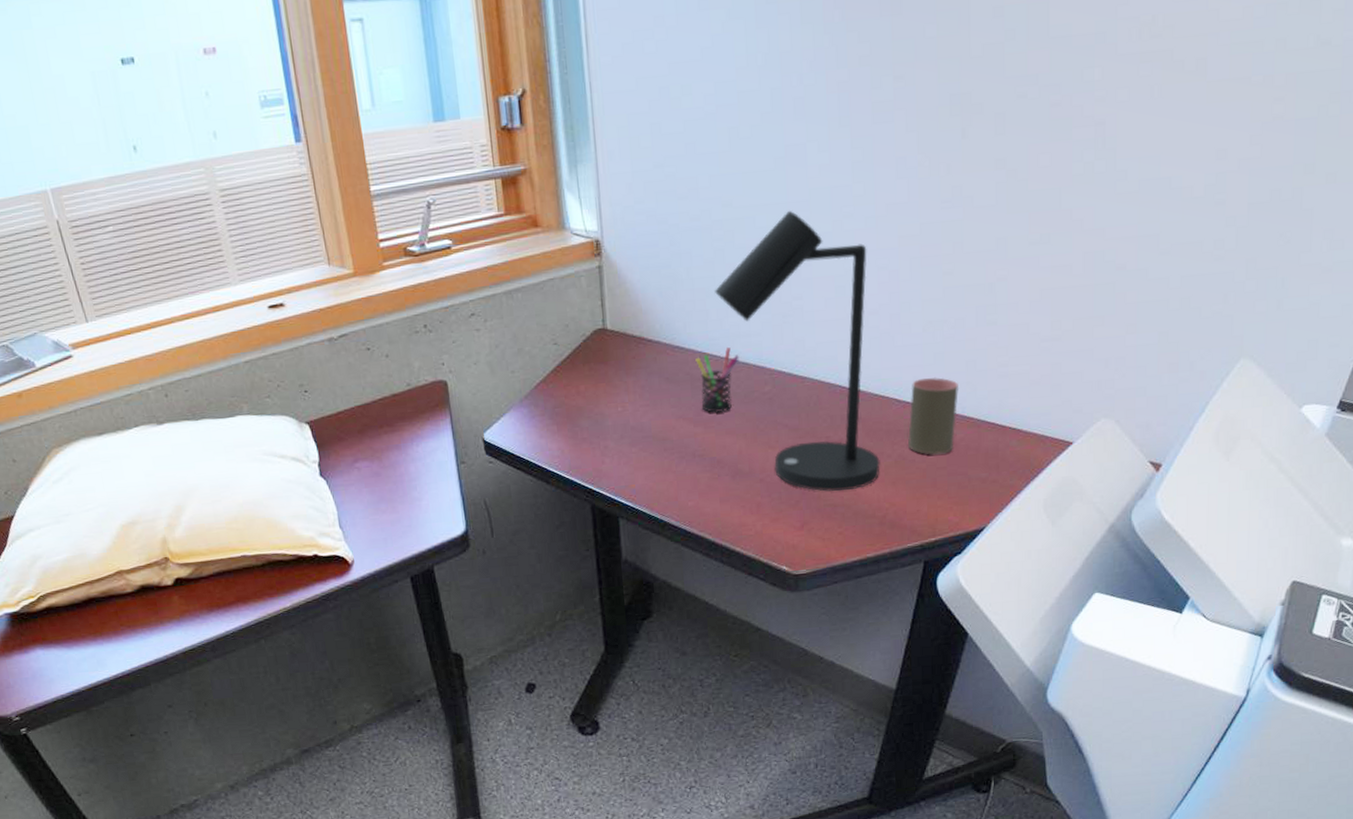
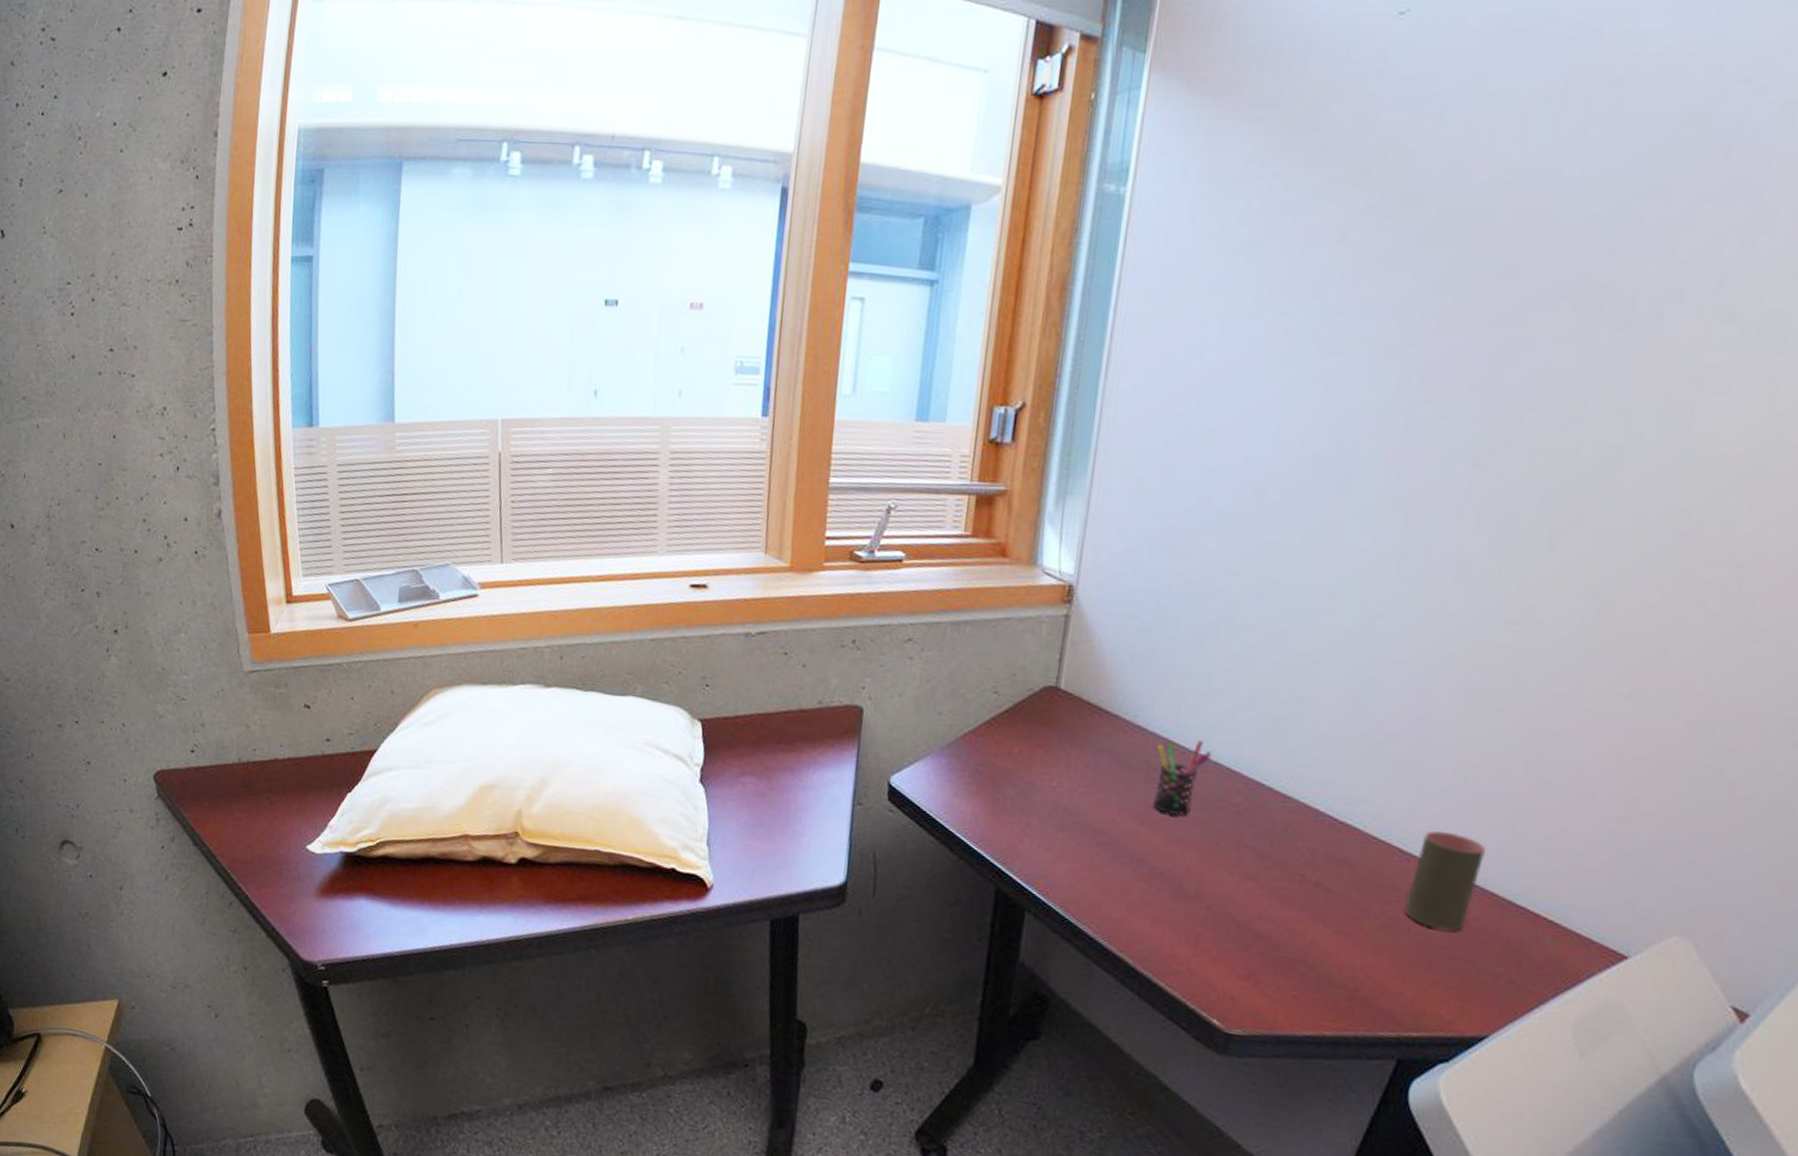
desk lamp: present [713,210,881,492] -> none [1196,595,1399,948]

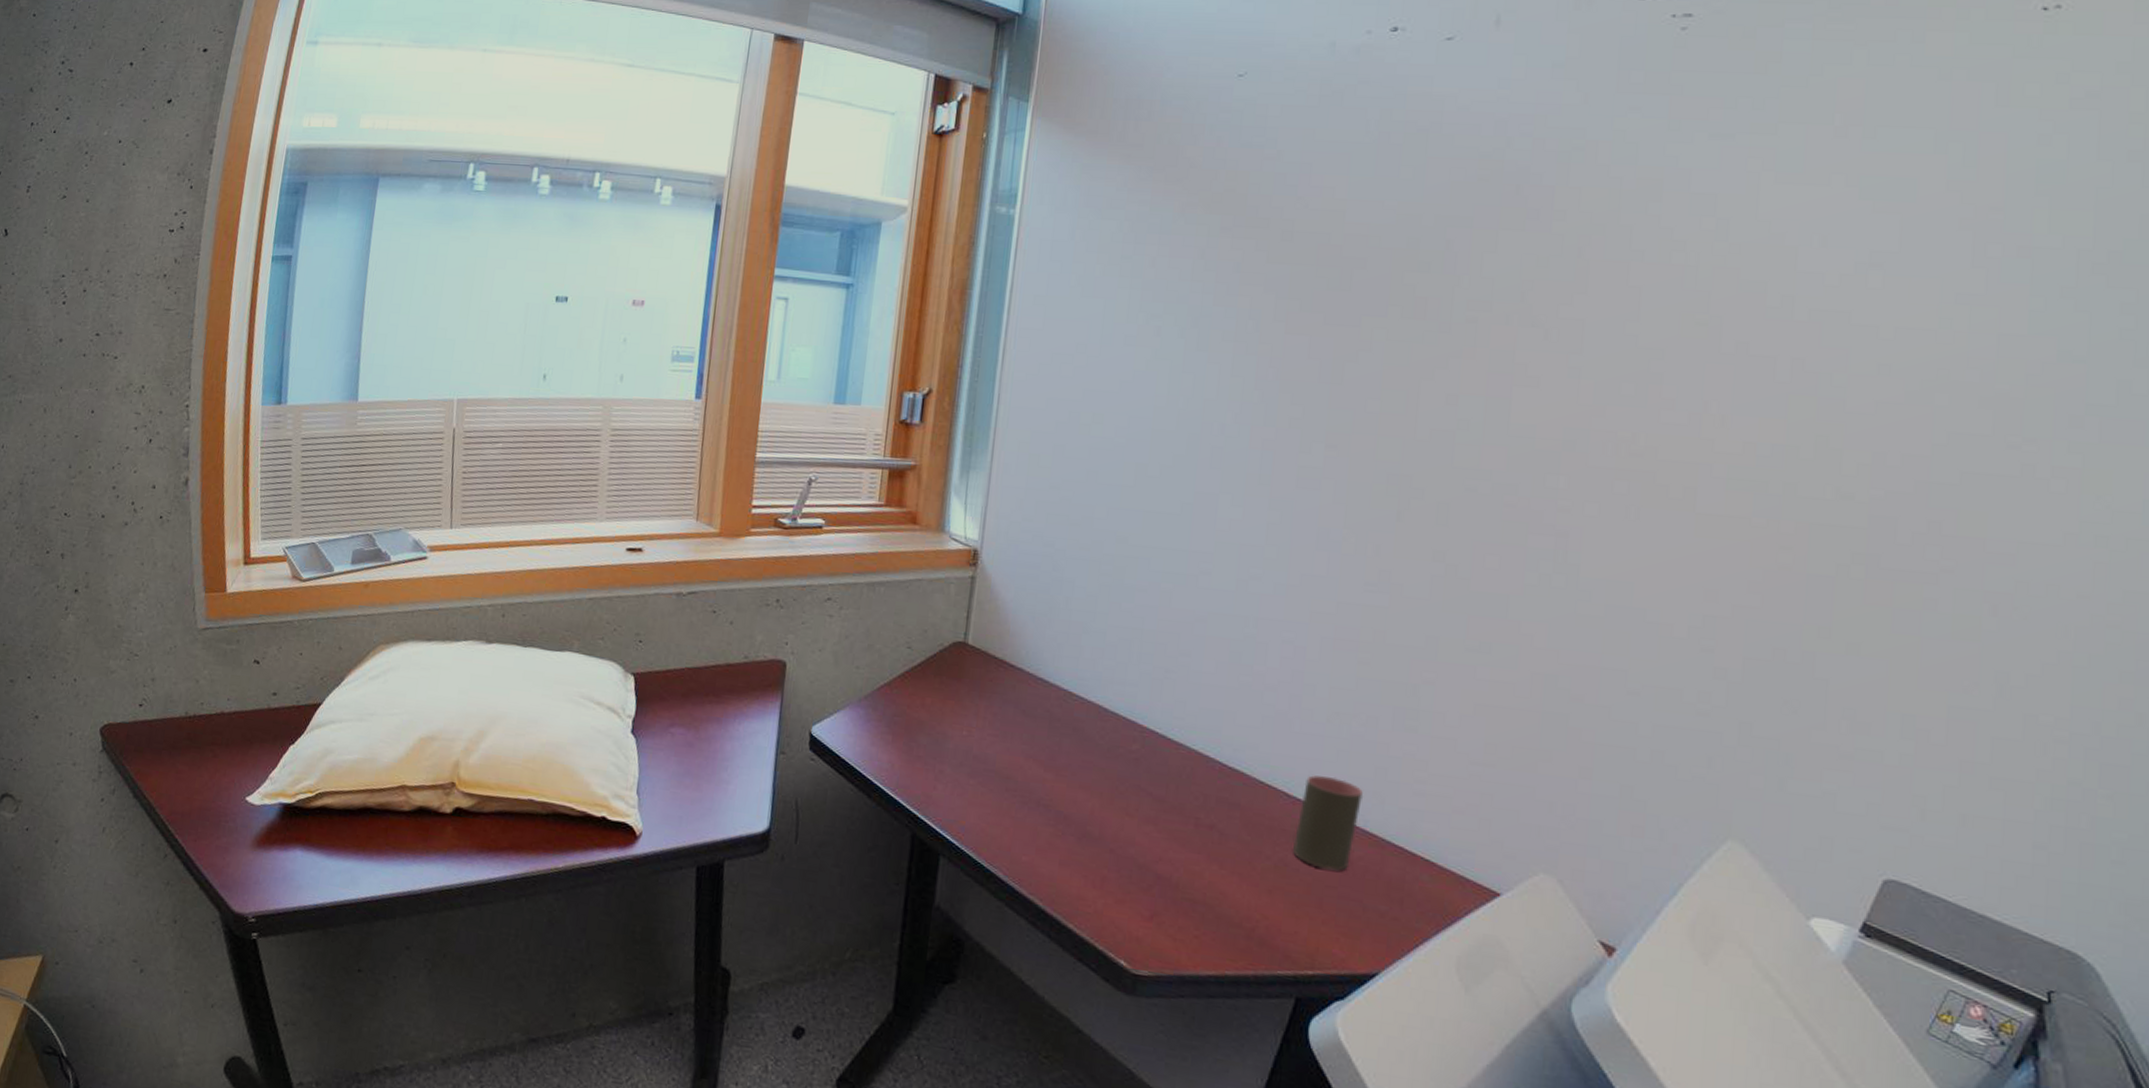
pen holder: present [1152,740,1212,816] -> none [1056,692,1109,763]

